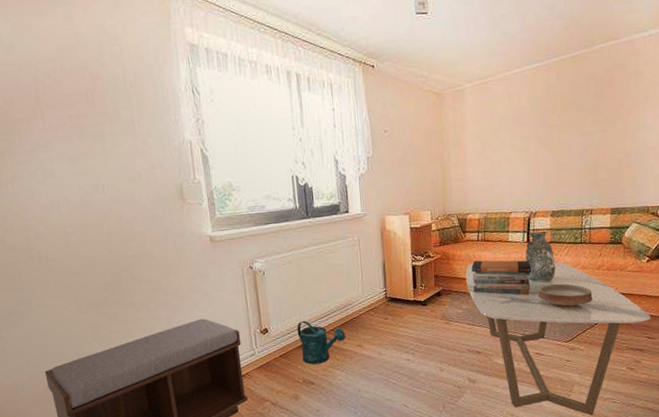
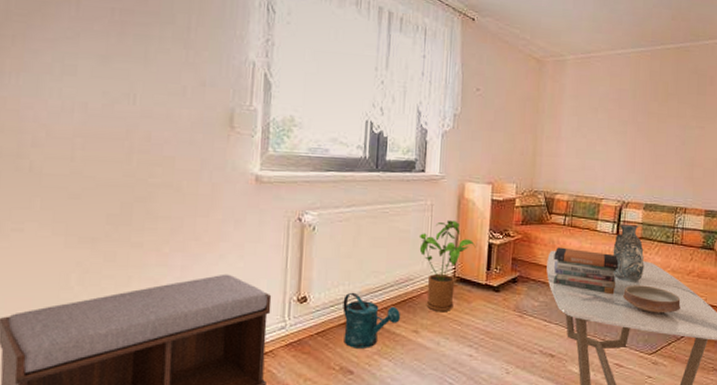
house plant: none [351,250,402,328] -> present [419,220,476,311]

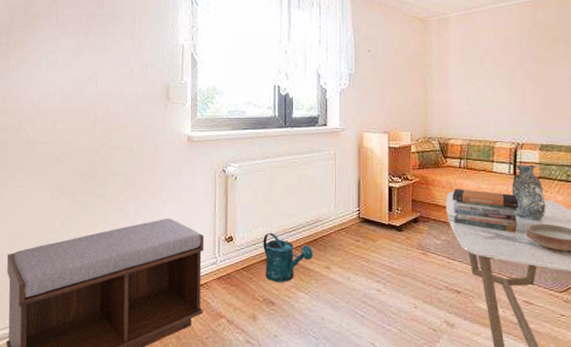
house plant: present [419,220,476,311] -> none [325,167,377,249]

